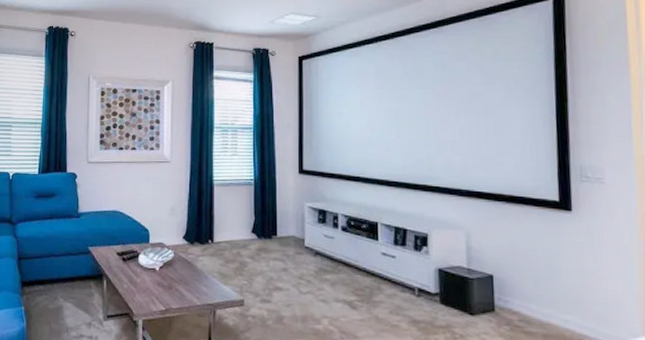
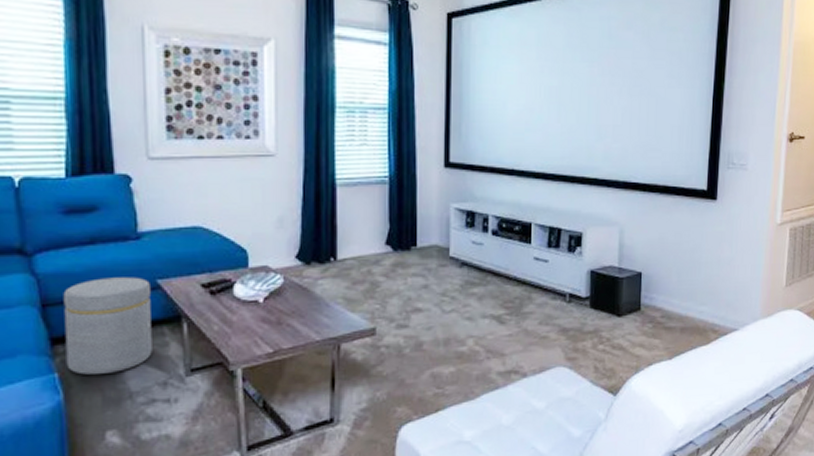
ottoman: none [29,243,84,312] -> present [63,277,152,376]

